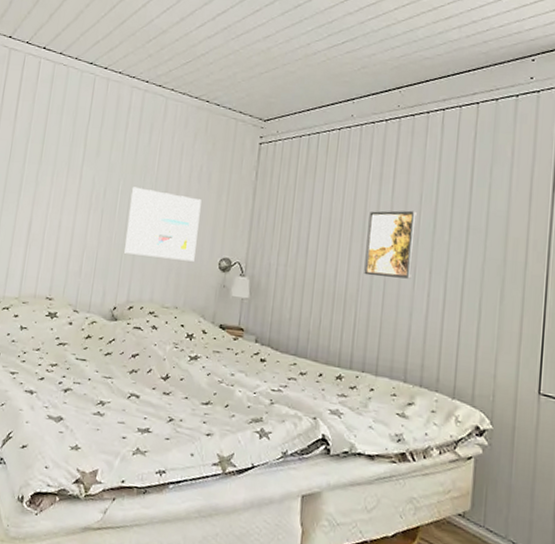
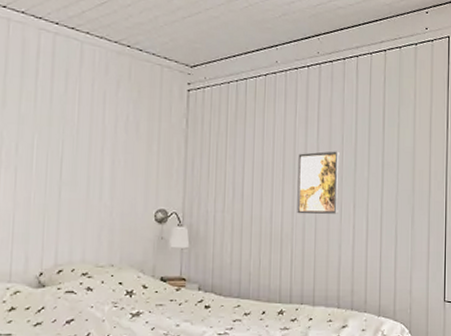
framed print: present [124,187,202,262] -> none [47,140,131,216]

